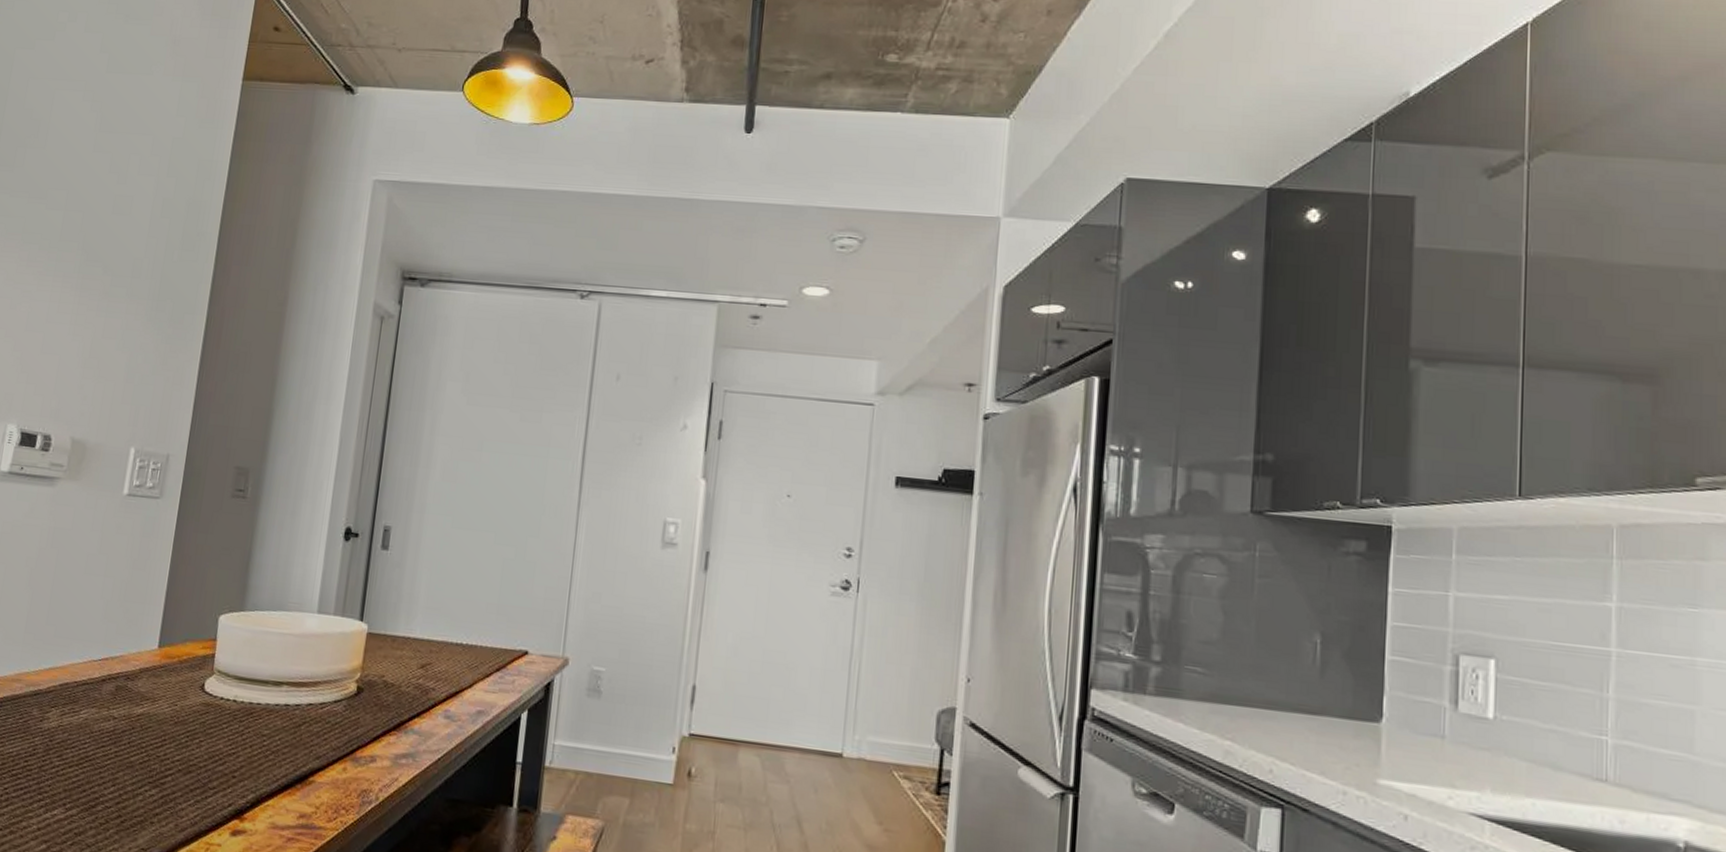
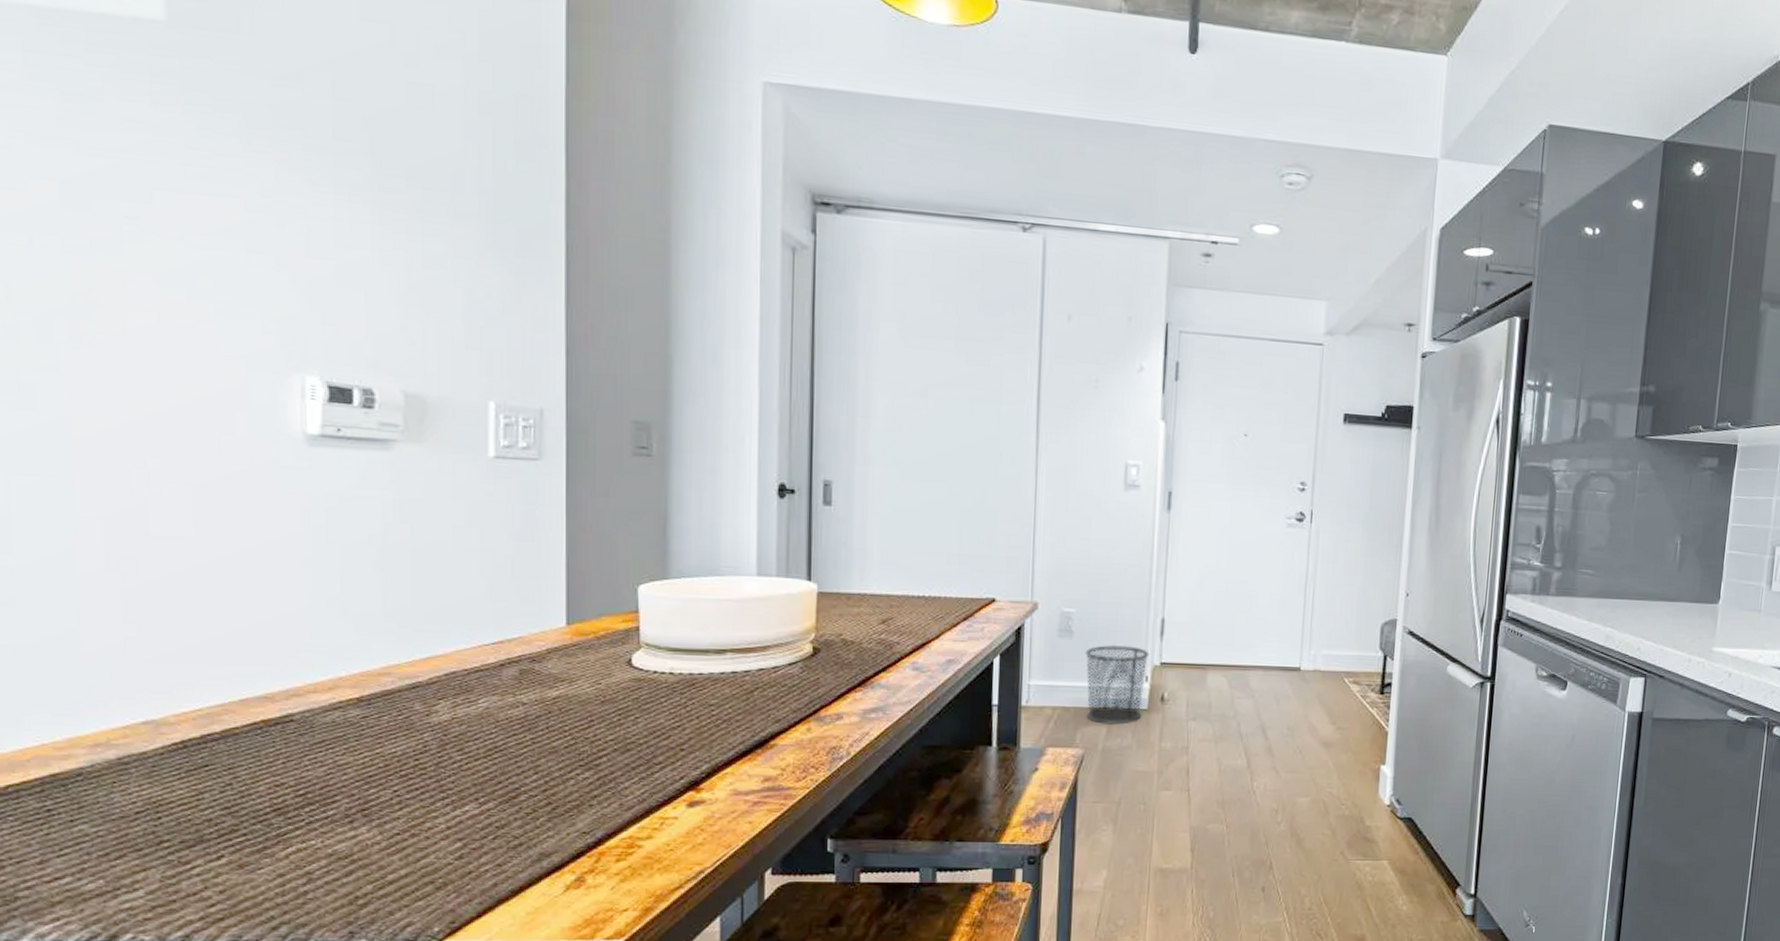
waste bin: none [609,709,678,798] -> present [1085,644,1150,725]

